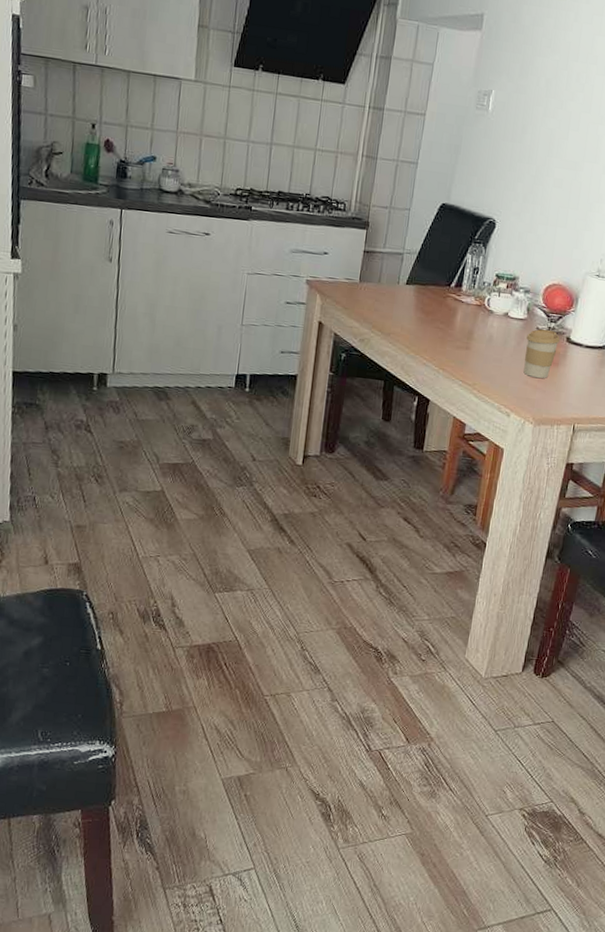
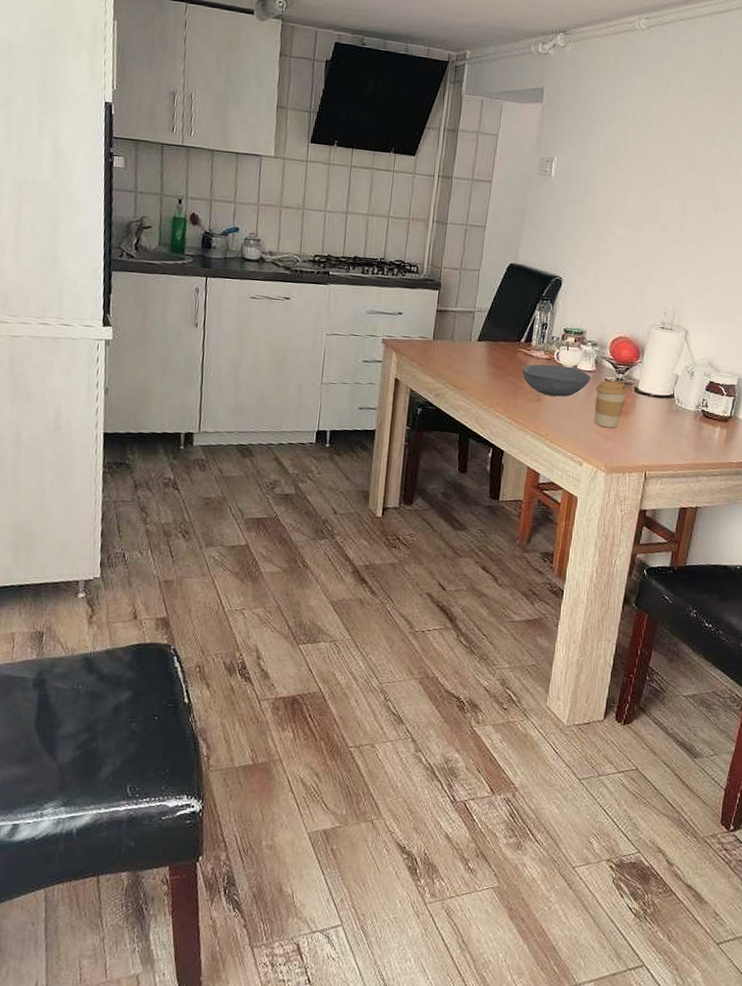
bowl: none [451,310,522,345] -> present [522,364,591,397]

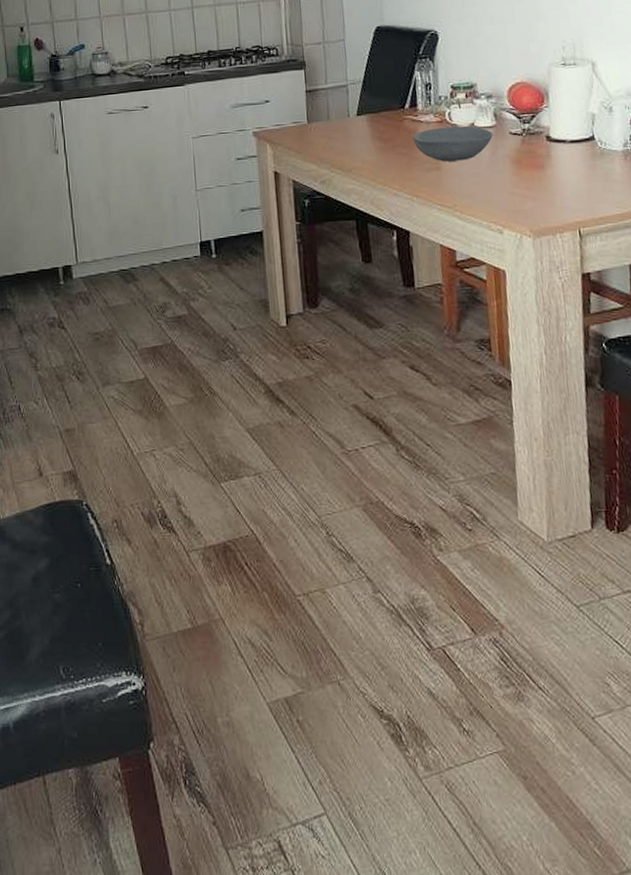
coffee cup: present [594,380,628,428] -> none [500,132,539,186]

